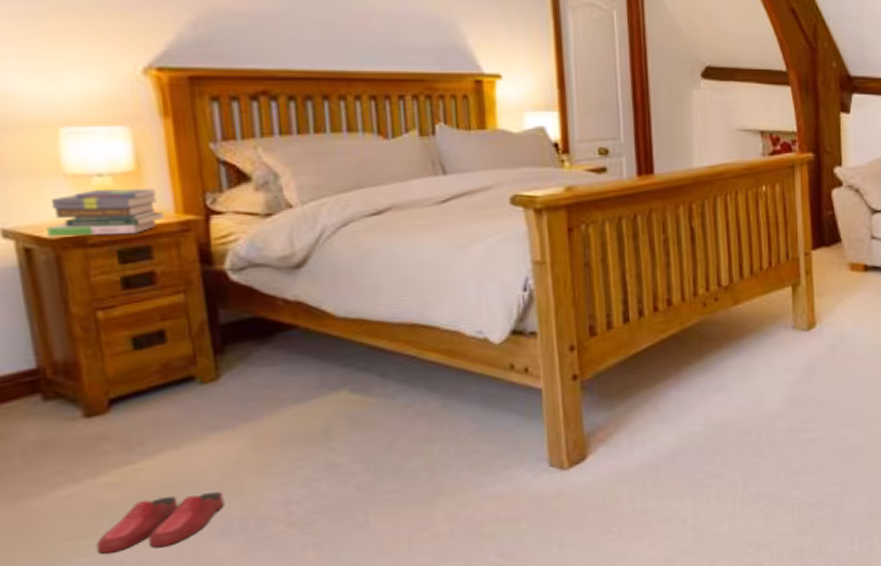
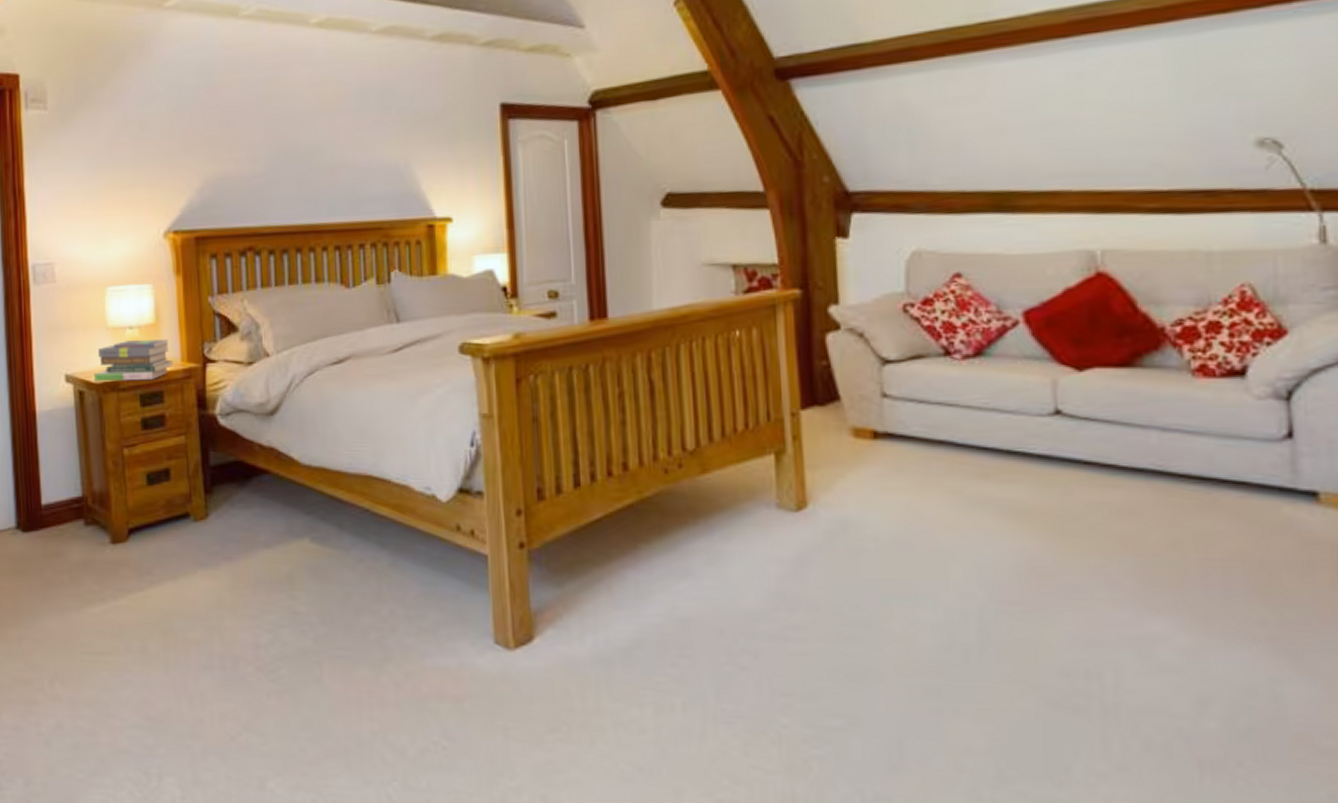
slippers: present [96,491,224,554] -> none [114,625,207,673]

